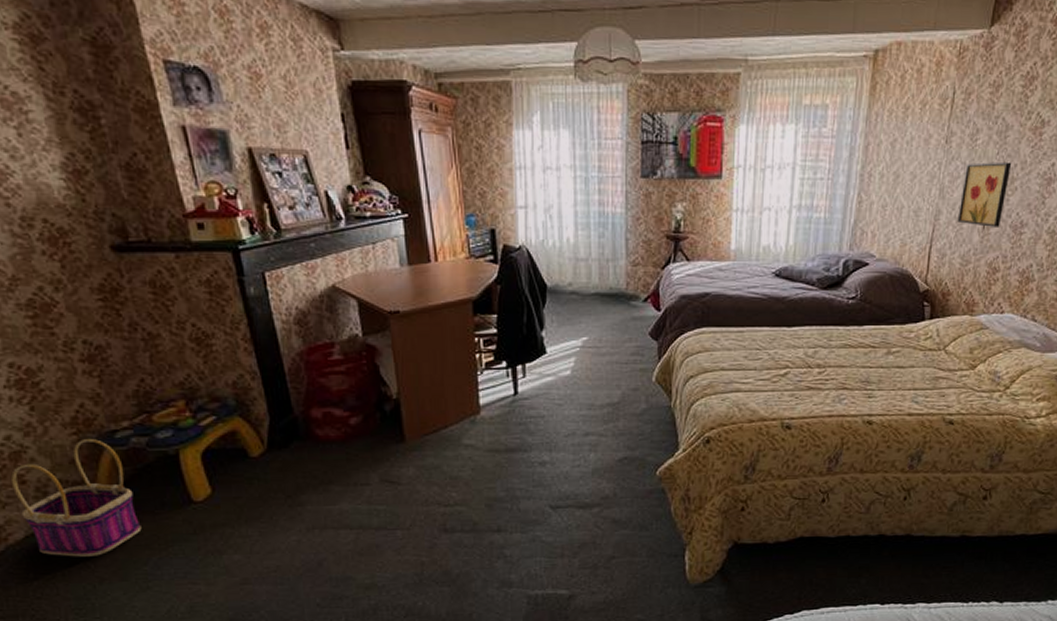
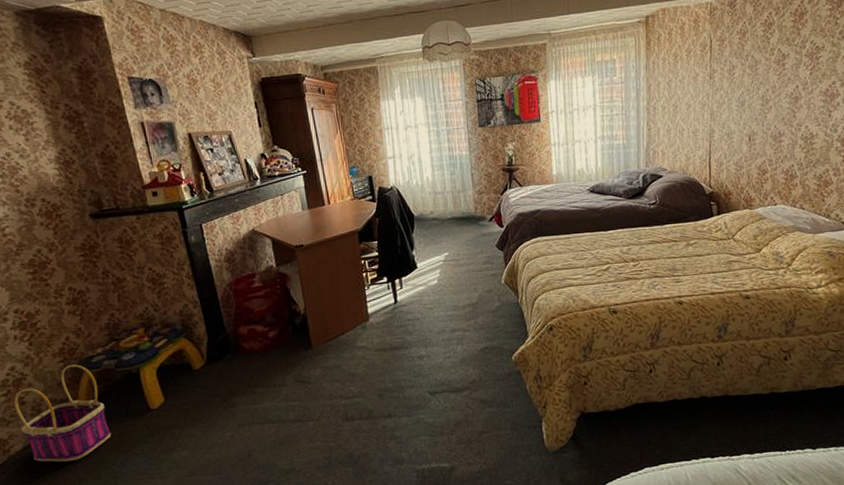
wall art: present [957,161,1012,227] -> none [728,88,765,139]

